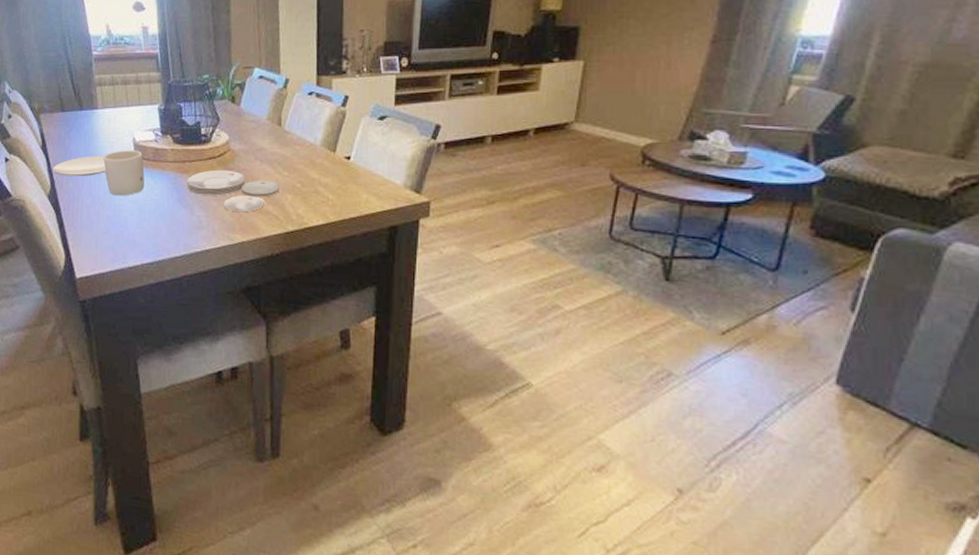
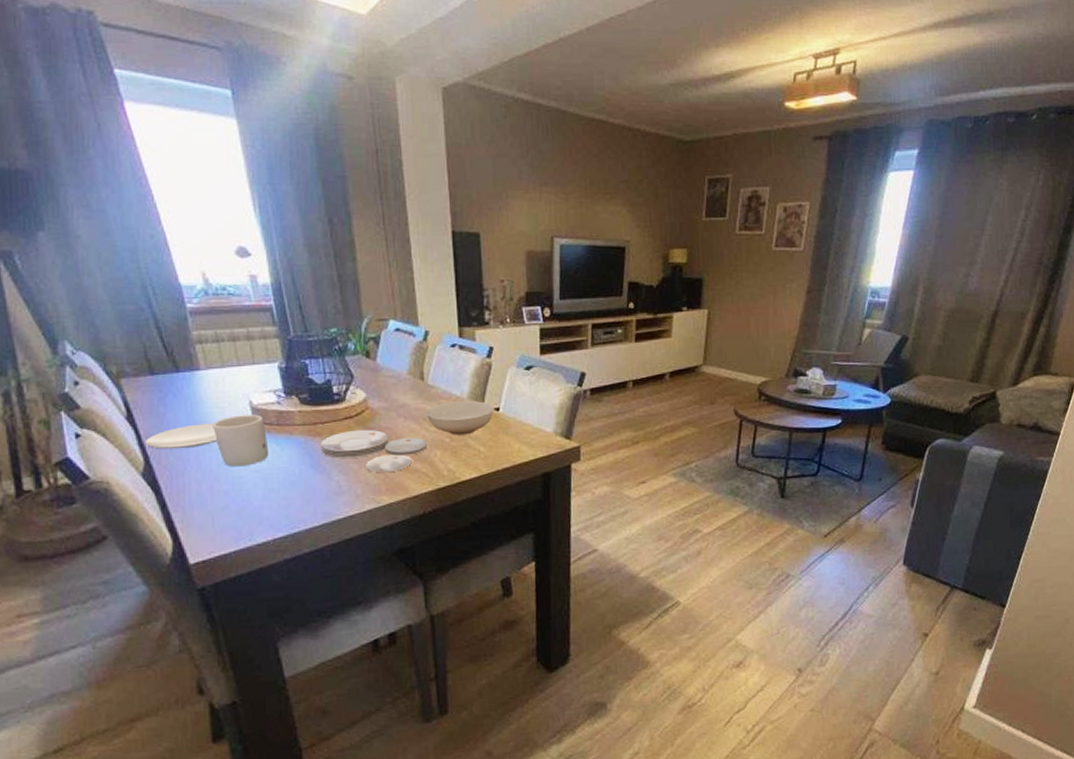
bowl: none [280,147,346,182] -> present [425,400,495,435]

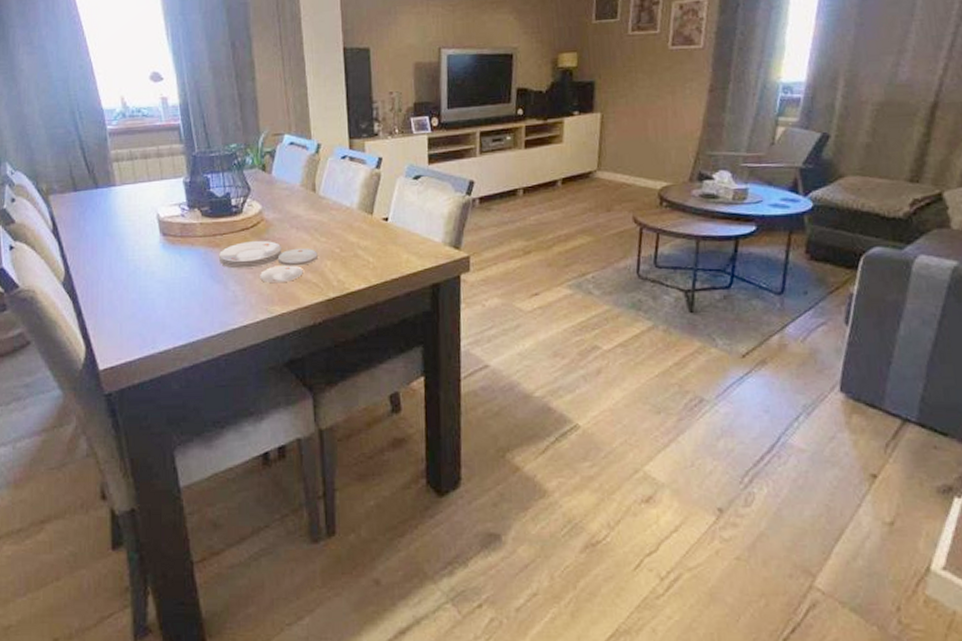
plate: present [145,423,218,450] -> none [66,236,128,261]
mug: present [211,415,268,467] -> none [123,227,172,277]
bowl: present [425,400,495,435] -> none [317,210,384,246]

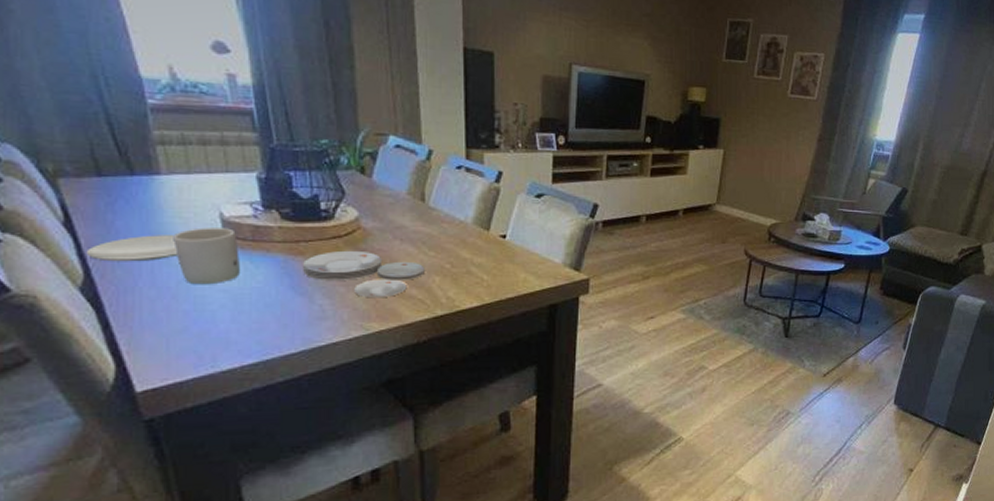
plate: none [66,236,128,261] -> present [86,235,179,262]
mug: none [123,227,172,277] -> present [171,228,240,285]

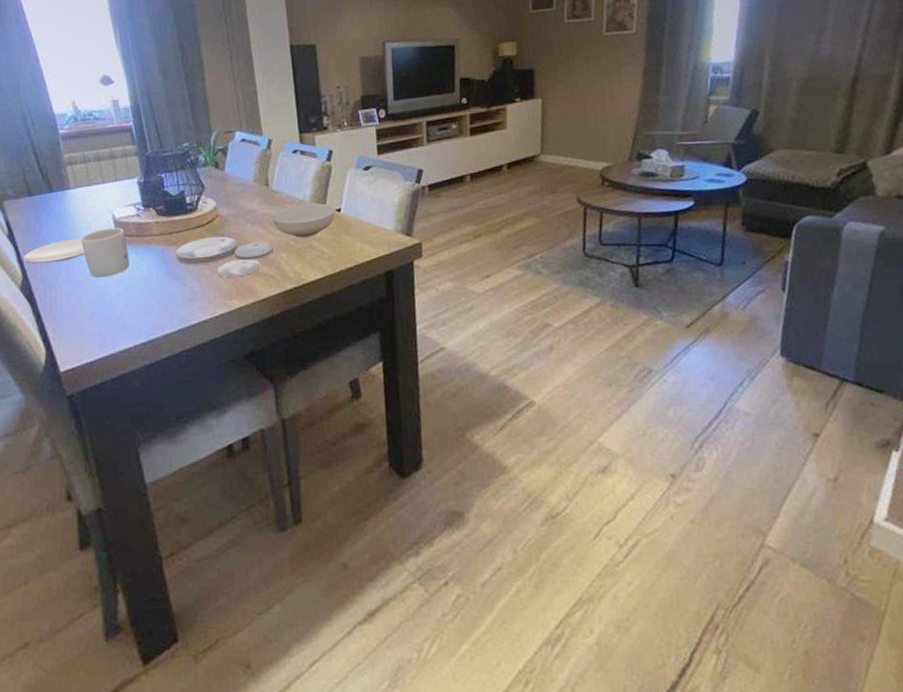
bowl: none [425,225,501,262] -> present [271,202,336,238]

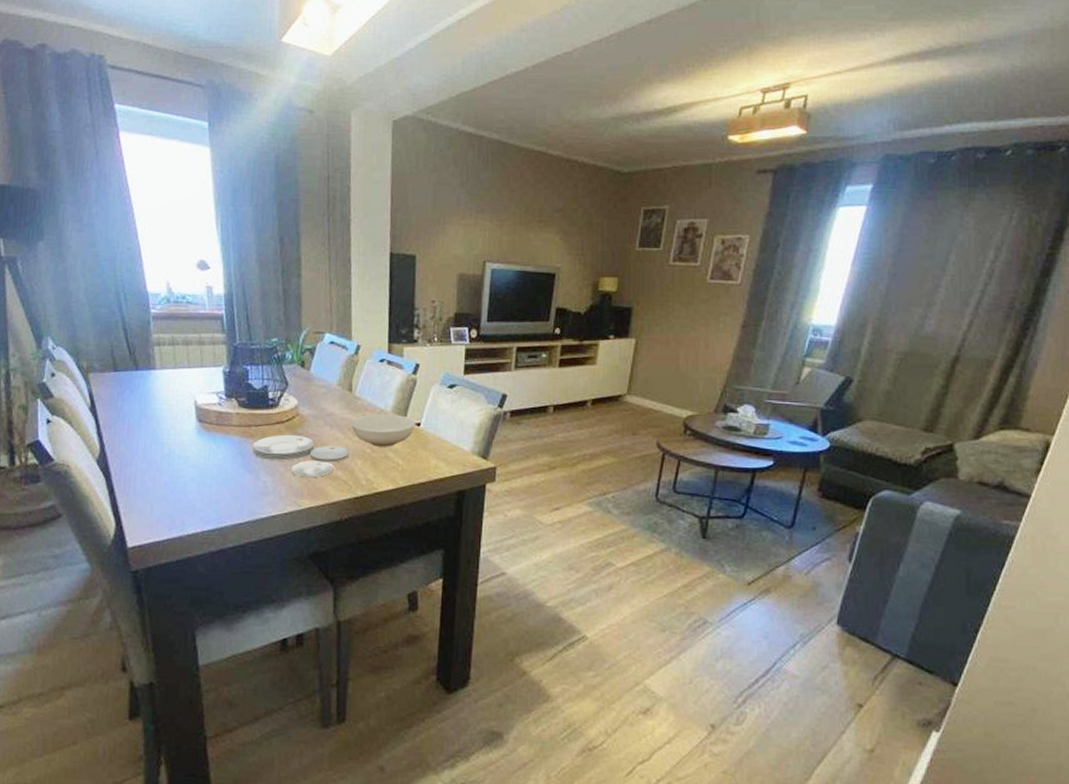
plate: present [23,238,85,264] -> none [102,418,164,440]
mug: present [79,227,129,278] -> none [160,413,207,461]

